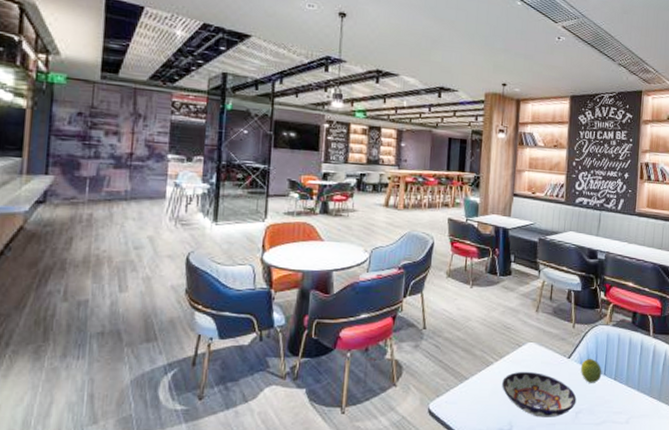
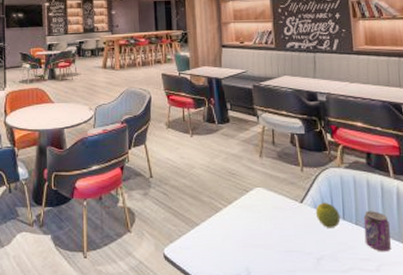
bowl: present [502,371,577,417] -> none [234,216,316,264]
beverage can: none [620,367,643,406] -> present [363,211,391,252]

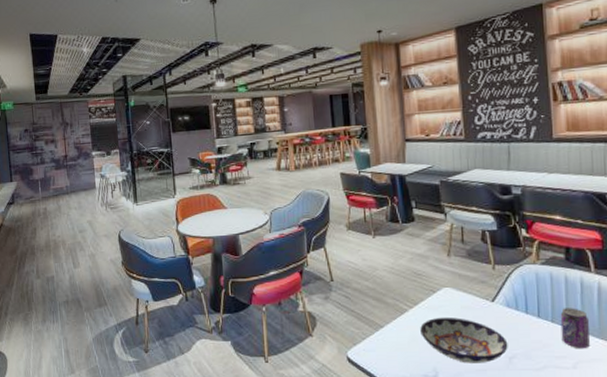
bowl: none [234,216,316,264] -> present [420,317,508,363]
fruit: present [315,202,341,228] -> none [507,300,535,327]

